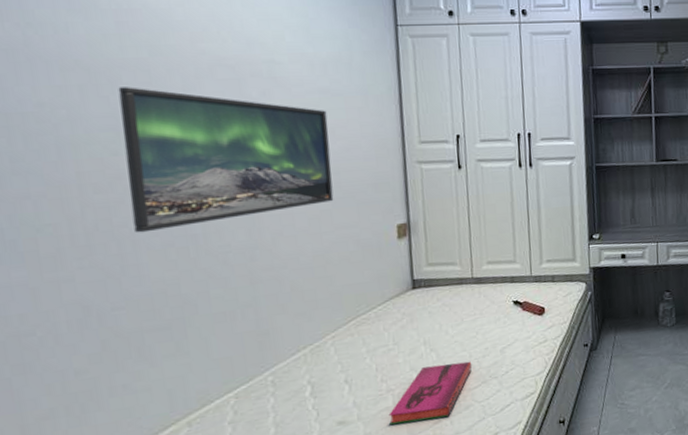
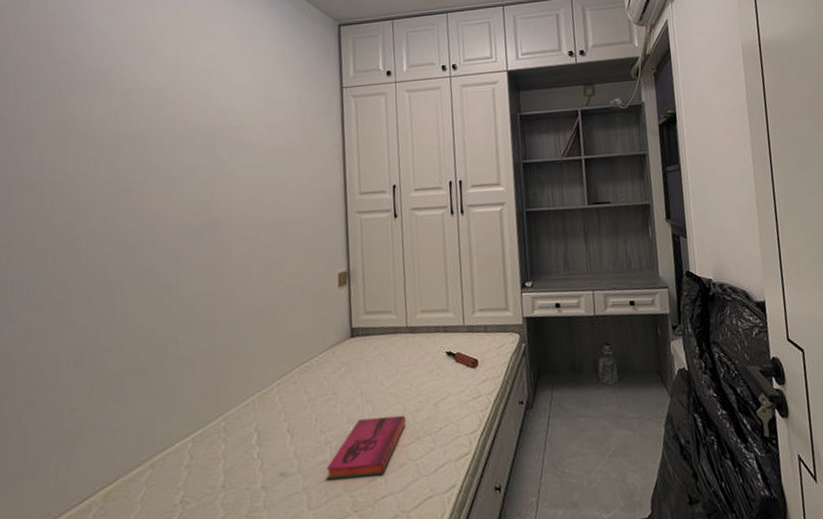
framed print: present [118,87,334,233] -> none [122,155,284,282]

